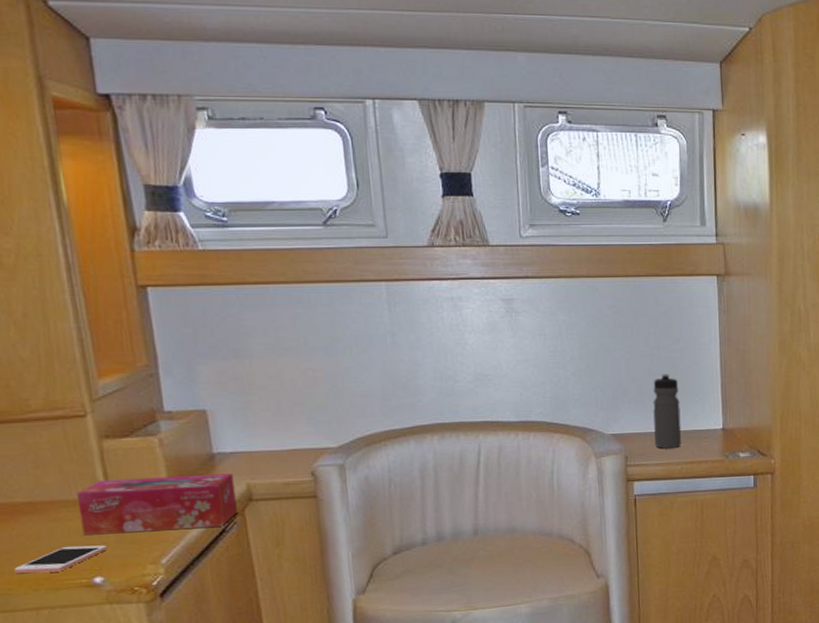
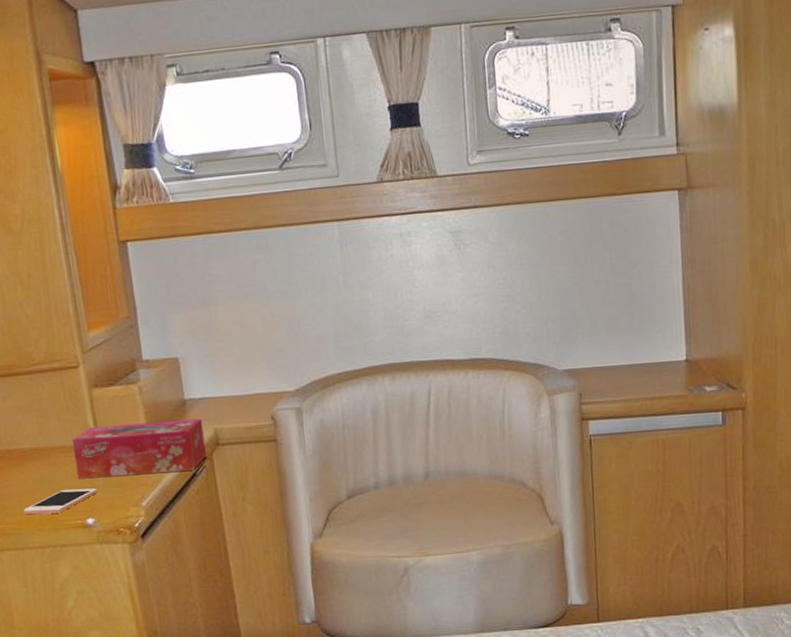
water bottle: present [653,373,682,448] -> none [608,301,641,384]

